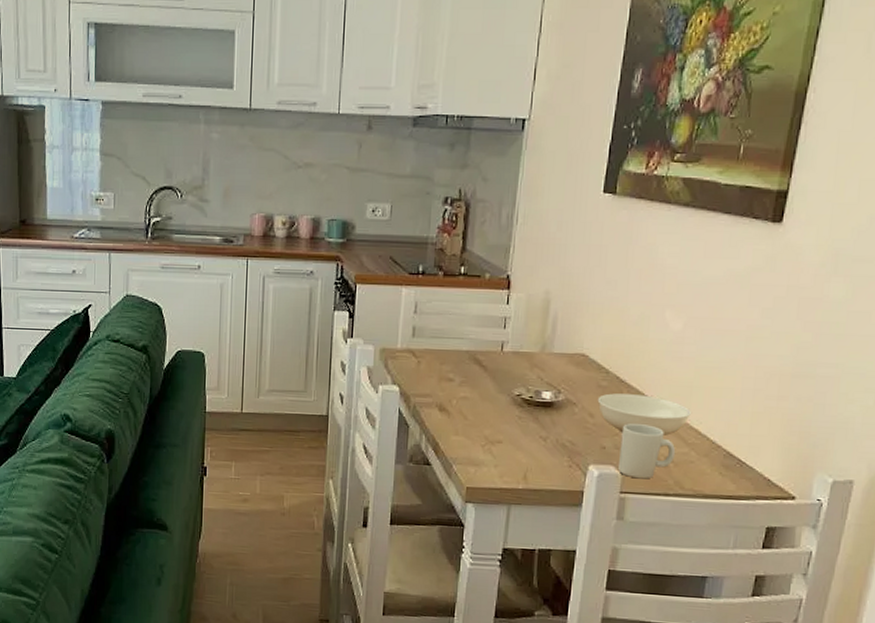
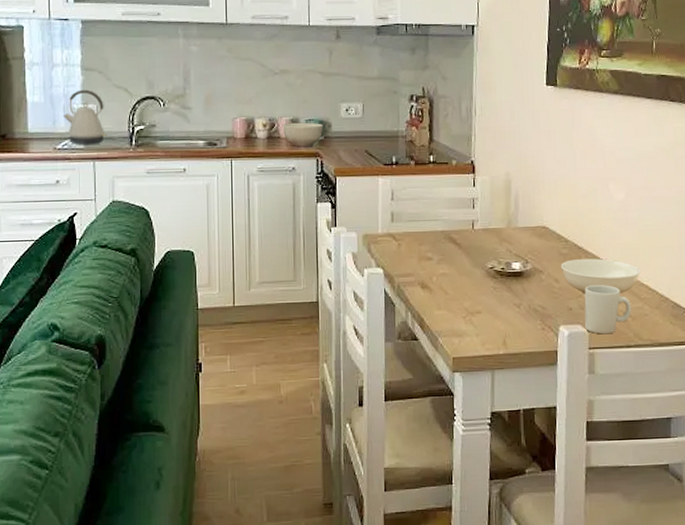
kettle: none [80,176,123,236] -> present [62,89,107,146]
bowl: none [303,221,347,250] -> present [283,122,324,147]

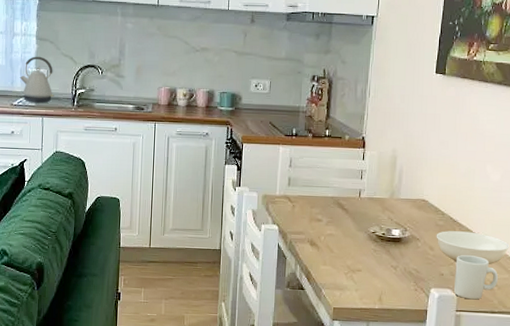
bowl: present [283,122,324,147] -> none [200,94,235,116]

